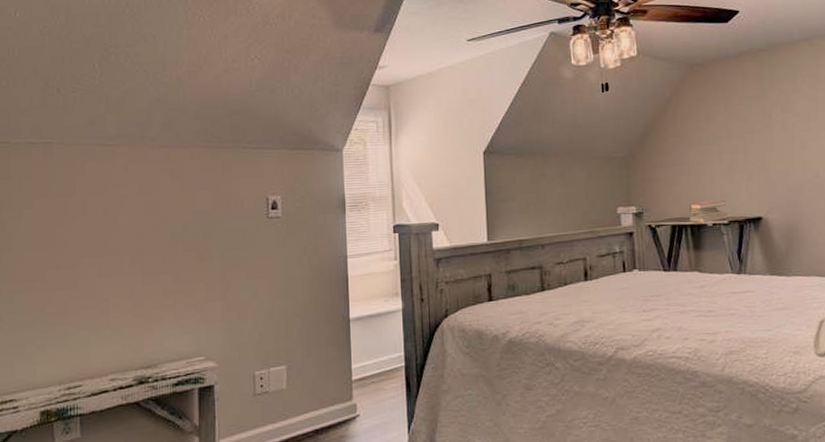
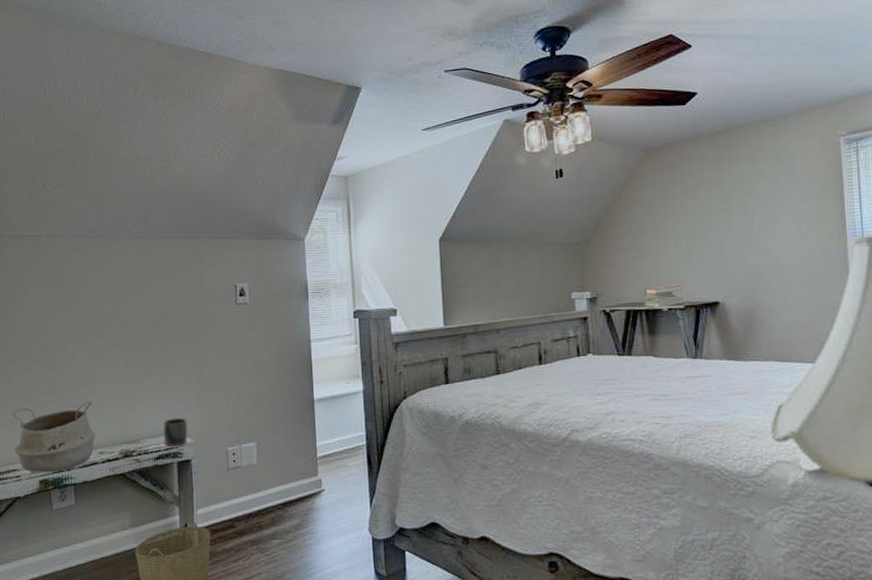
woven basket: none [11,323,108,403] -> present [12,401,96,473]
mug: none [183,340,211,371] -> present [163,418,188,446]

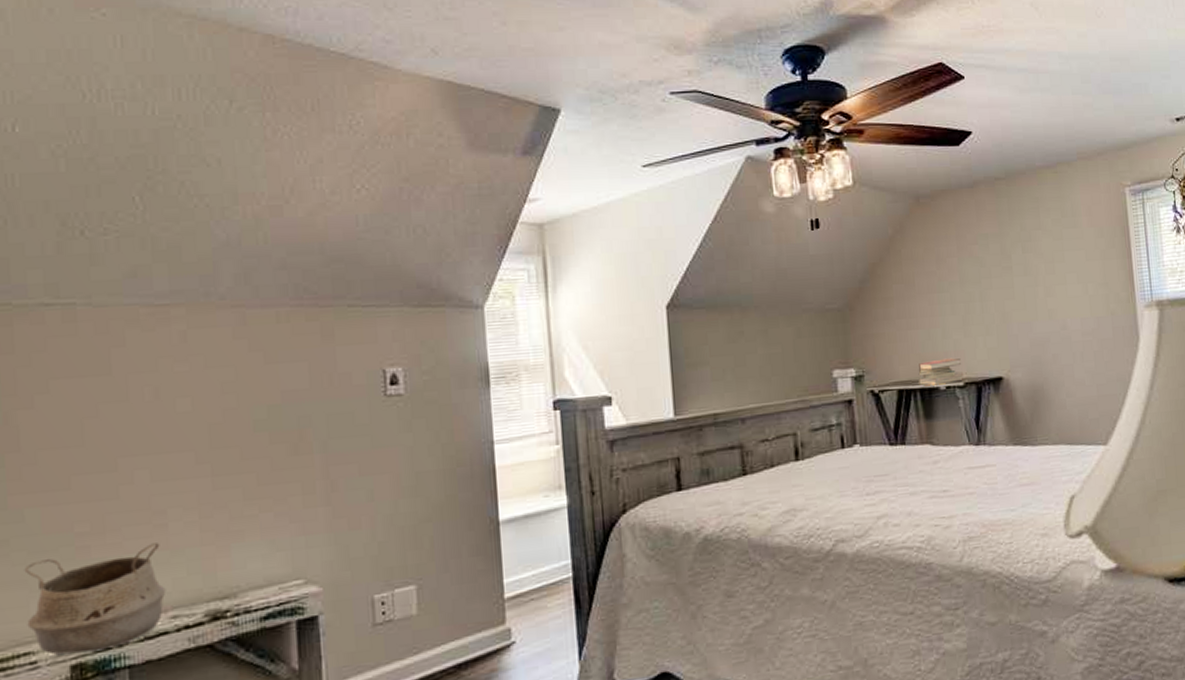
mug: present [163,418,188,446] -> none [274,557,313,600]

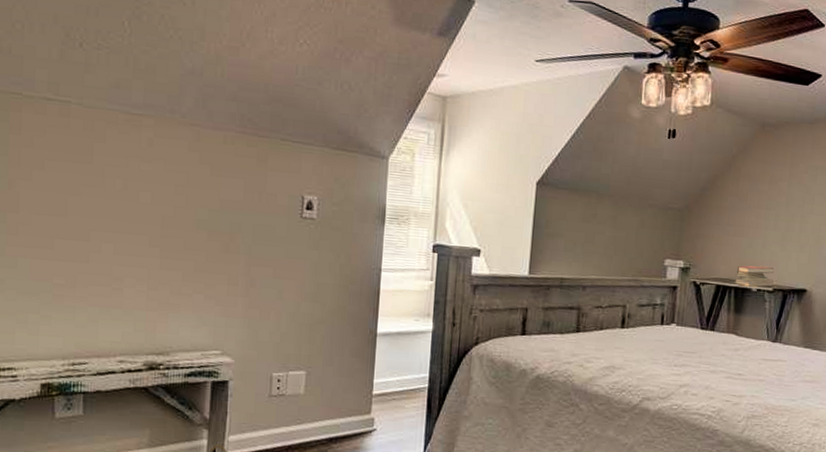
woven basket: present [24,543,166,655] -> none [12,300,117,377]

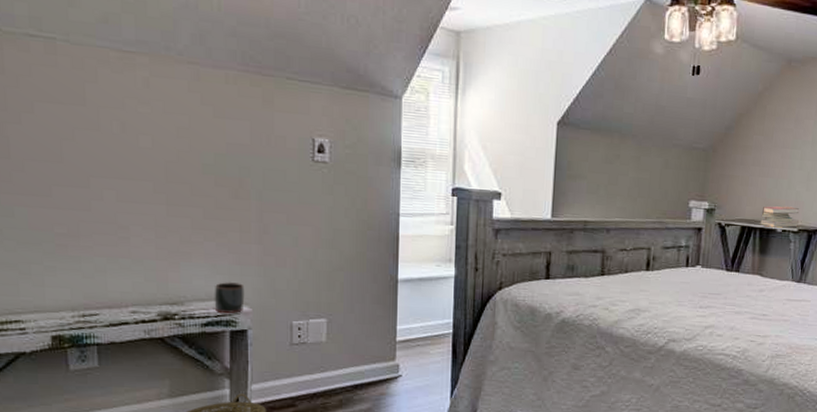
mug: none [198,333,229,364] -> present [214,282,245,313]

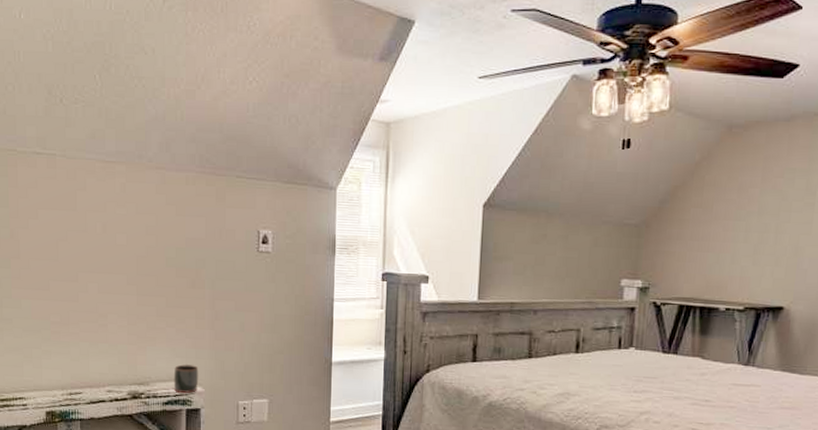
books: present [760,206,800,228] -> none [700,282,746,306]

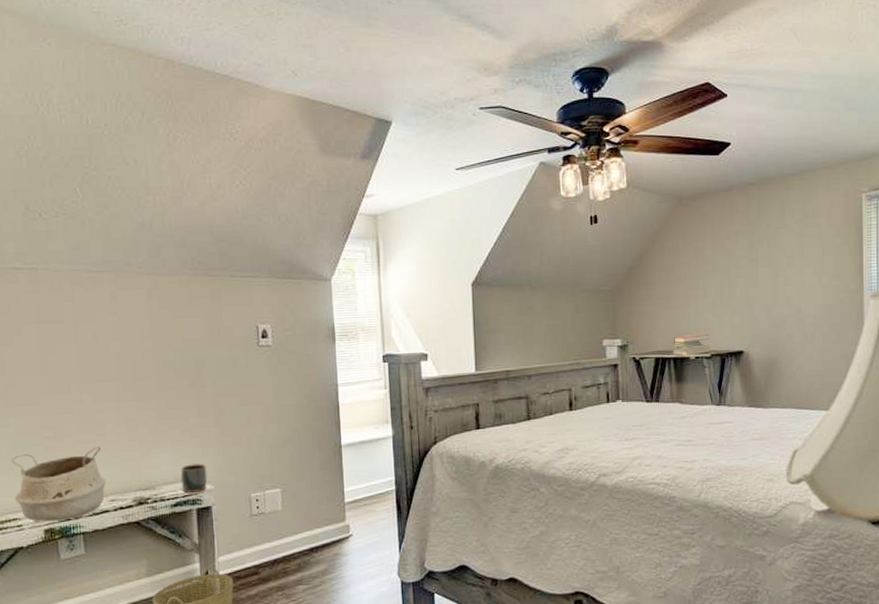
woven basket: none [20,336,105,405] -> present [11,447,107,522]
books: none [700,282,746,306] -> present [673,333,711,356]

